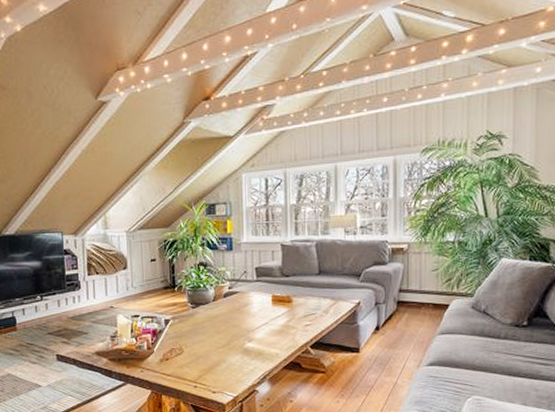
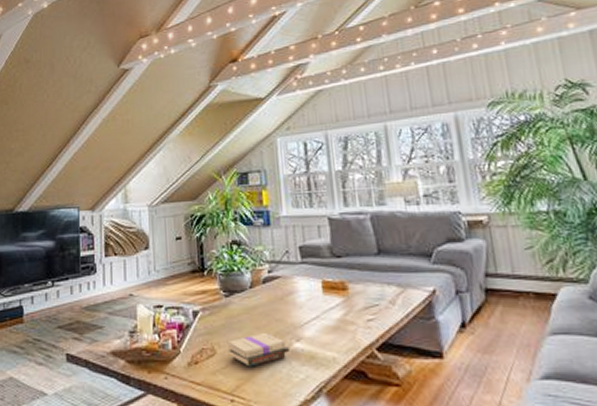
books: none [192,335,242,362] -> present [227,332,289,367]

